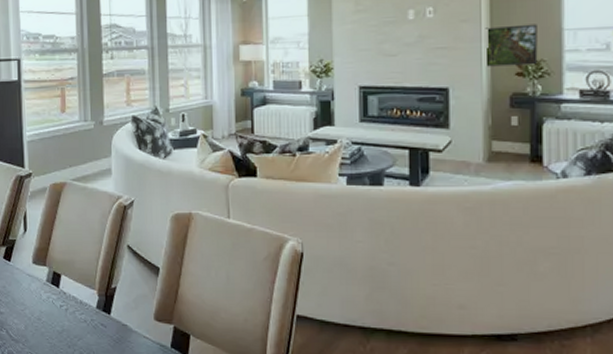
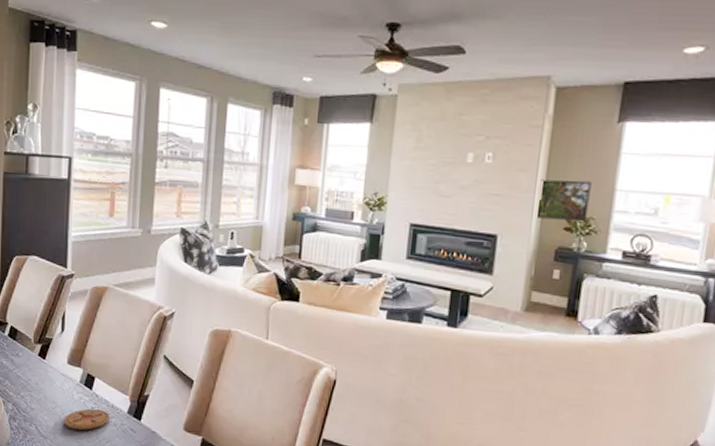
coaster: none [34,307,79,331] -> present [64,408,110,430]

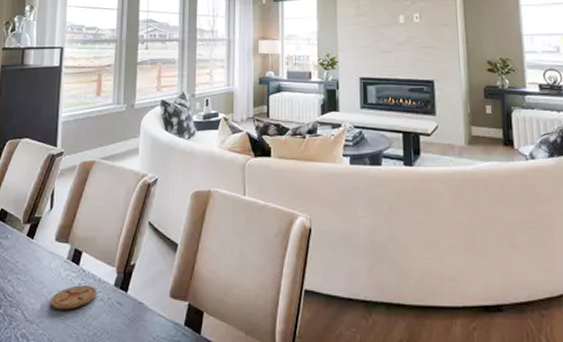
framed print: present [537,179,592,222] -> none [461,29,504,64]

